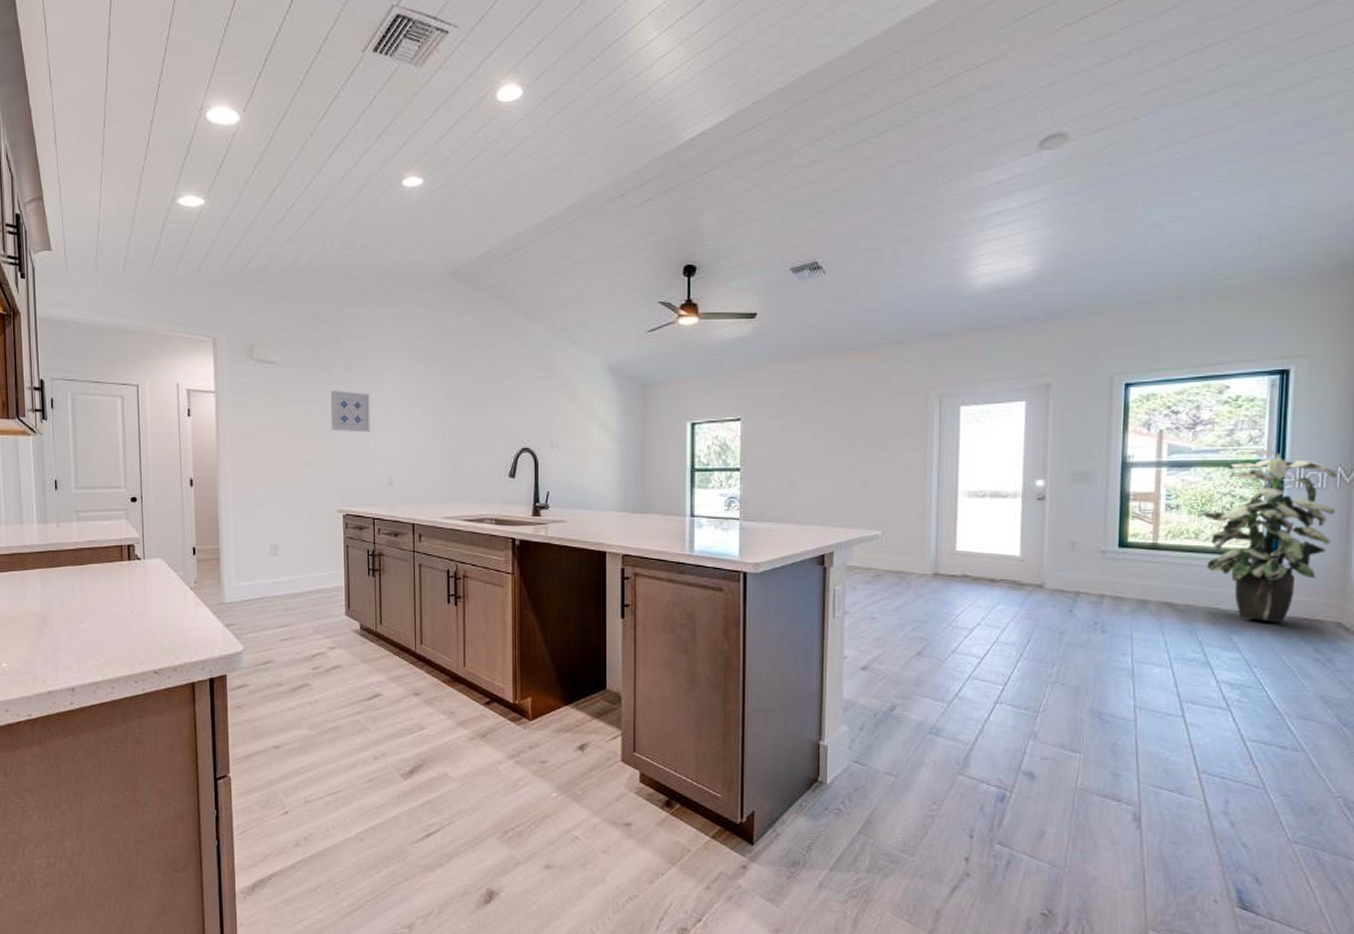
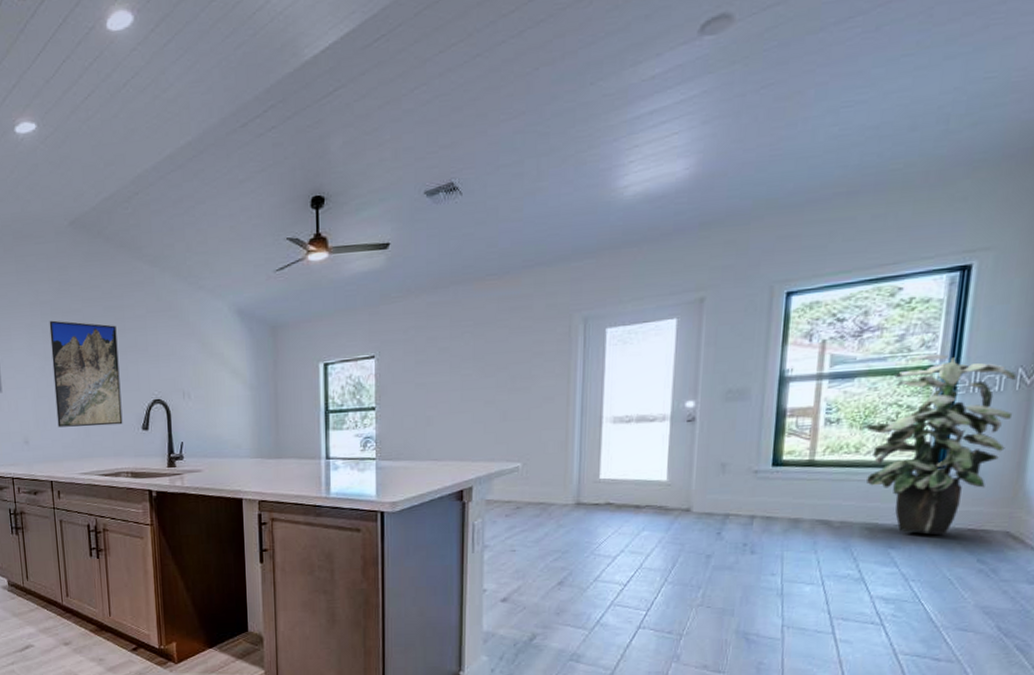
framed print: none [422,364,490,471] -> present [49,320,123,427]

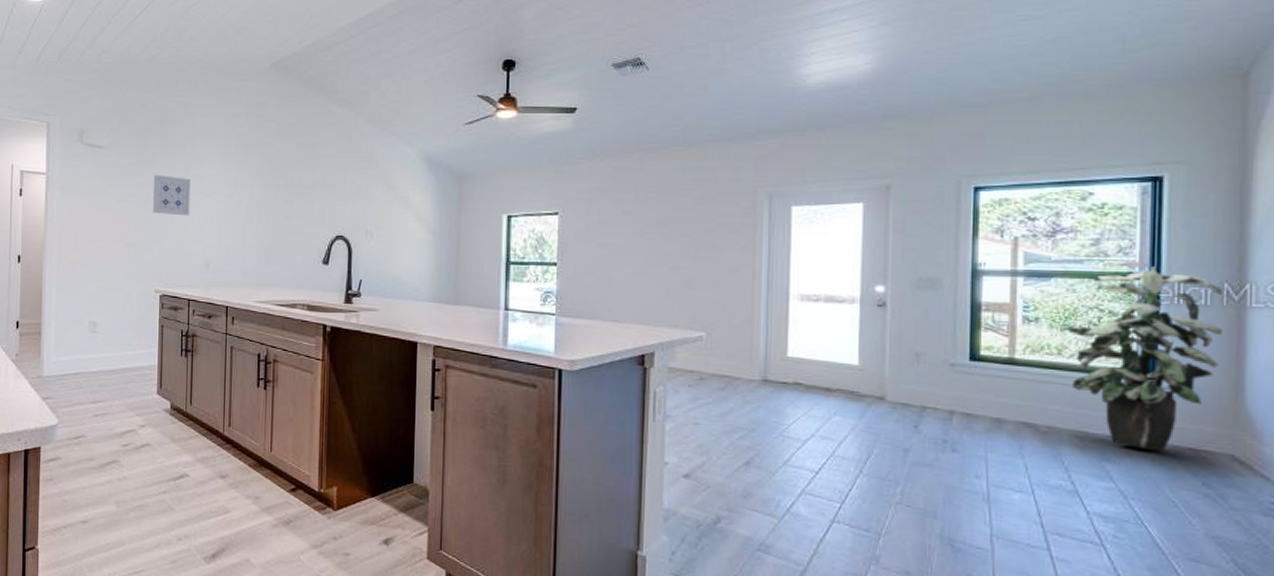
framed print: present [49,320,123,427] -> none [239,152,306,257]

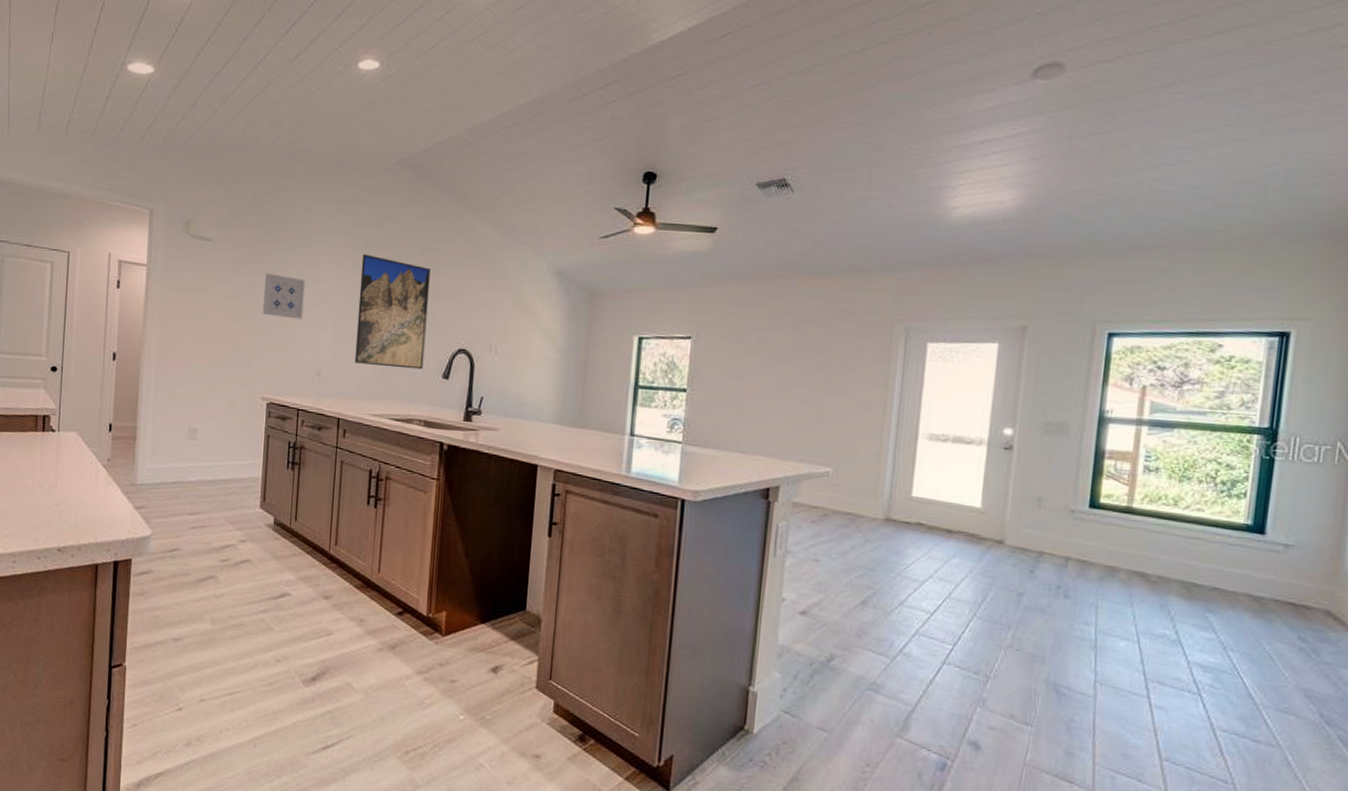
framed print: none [239,152,306,257] -> present [354,254,431,370]
indoor plant: present [1064,261,1224,452] -> none [1182,415,1336,606]

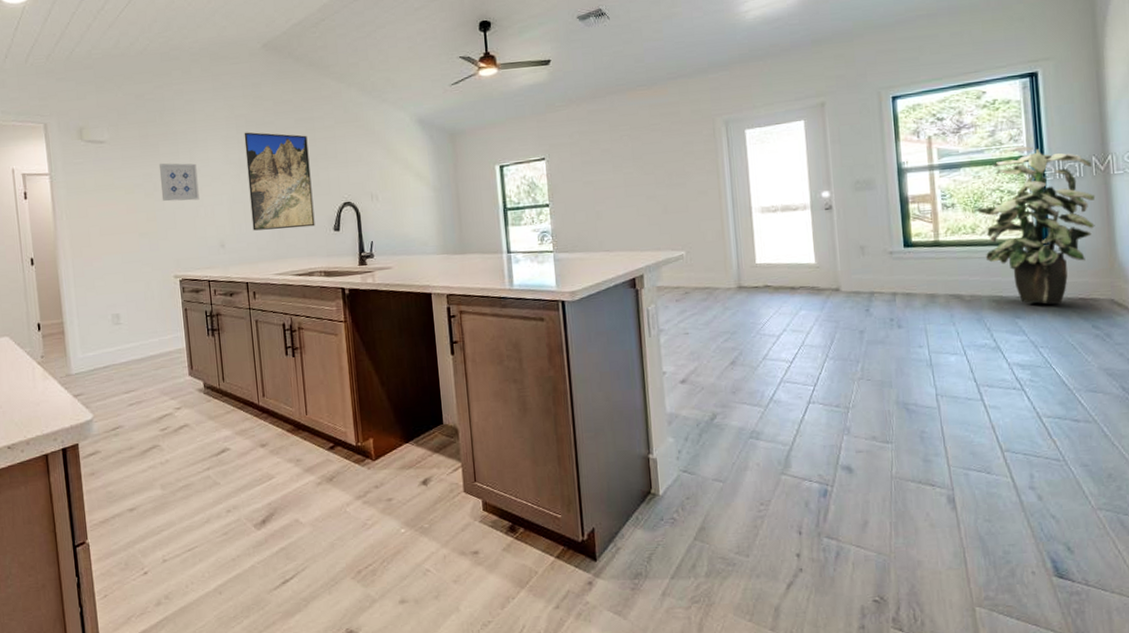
indoor plant: none [1182,415,1336,606] -> present [974,146,1096,305]

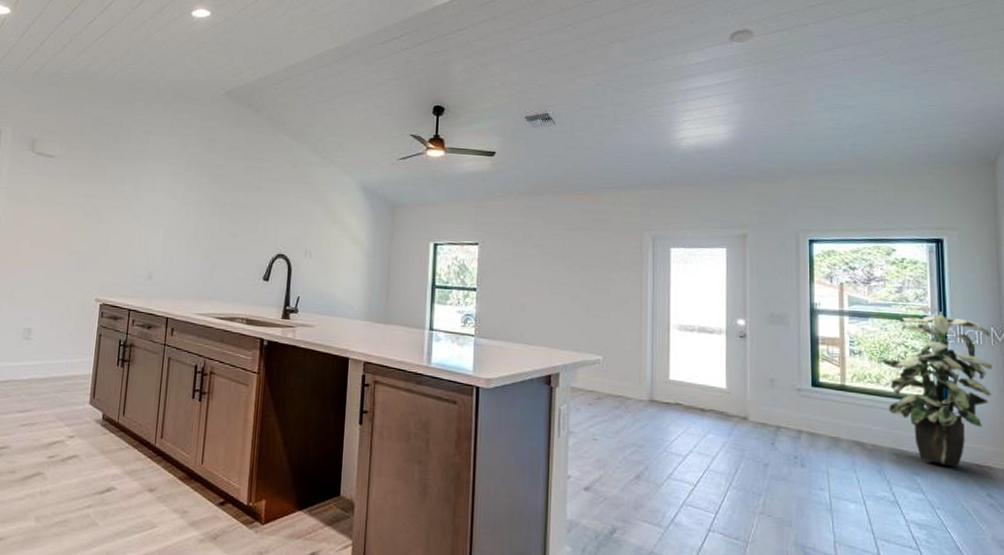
wall art: present [158,163,200,202] -> none [99,186,140,228]
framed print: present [244,132,315,231] -> none [183,170,253,273]

